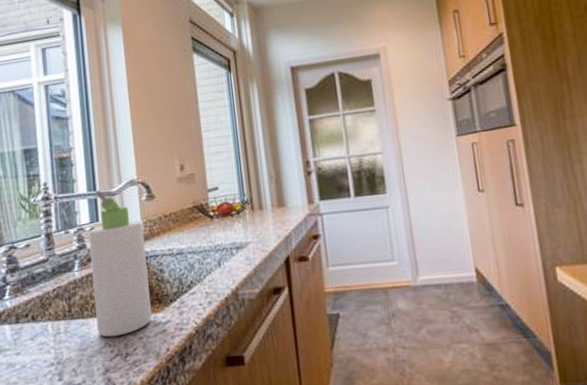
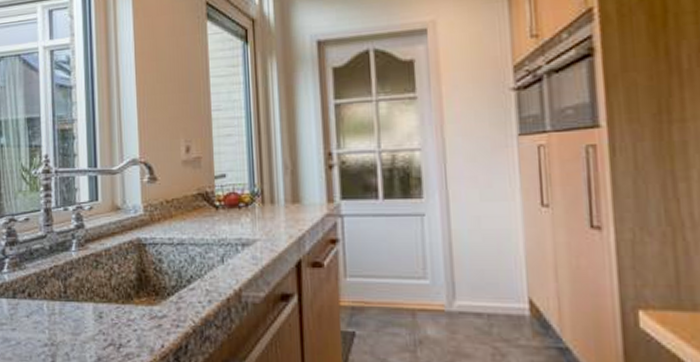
bottle: present [88,190,153,338] -> none [87,167,149,325]

